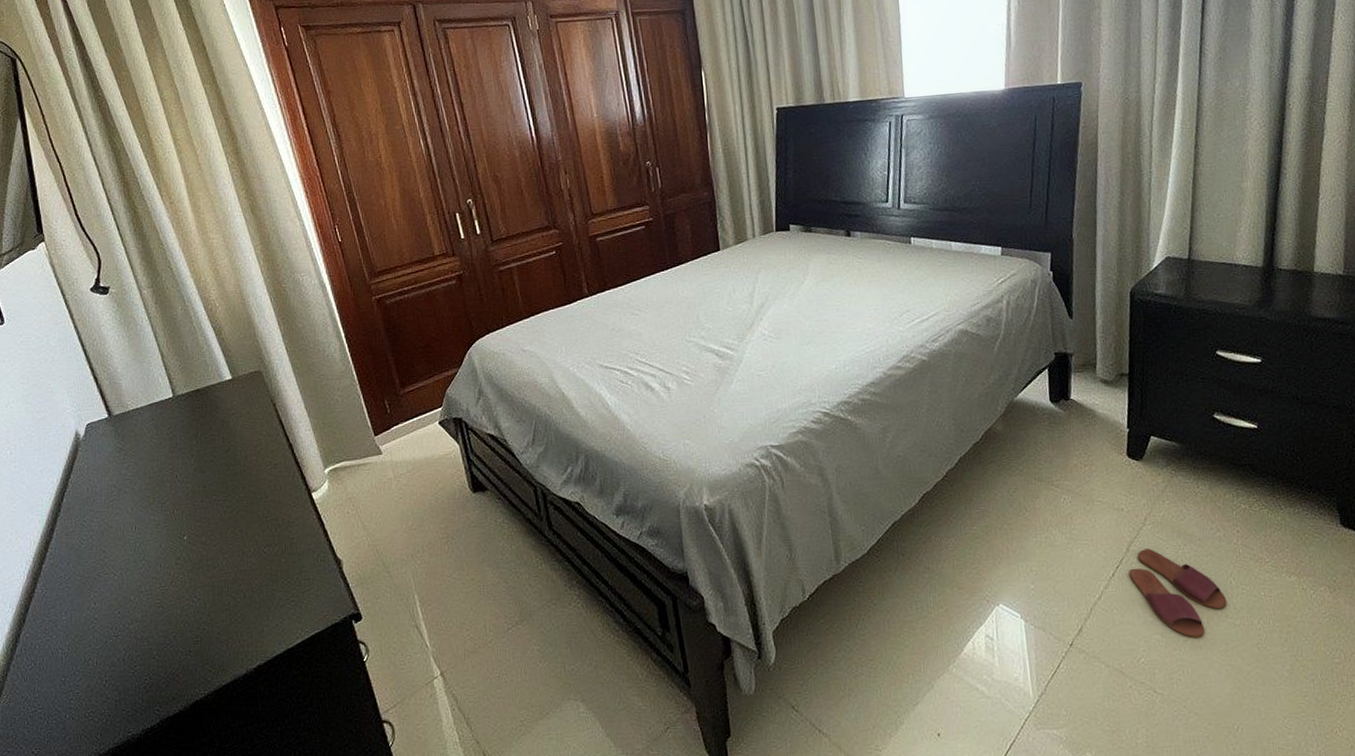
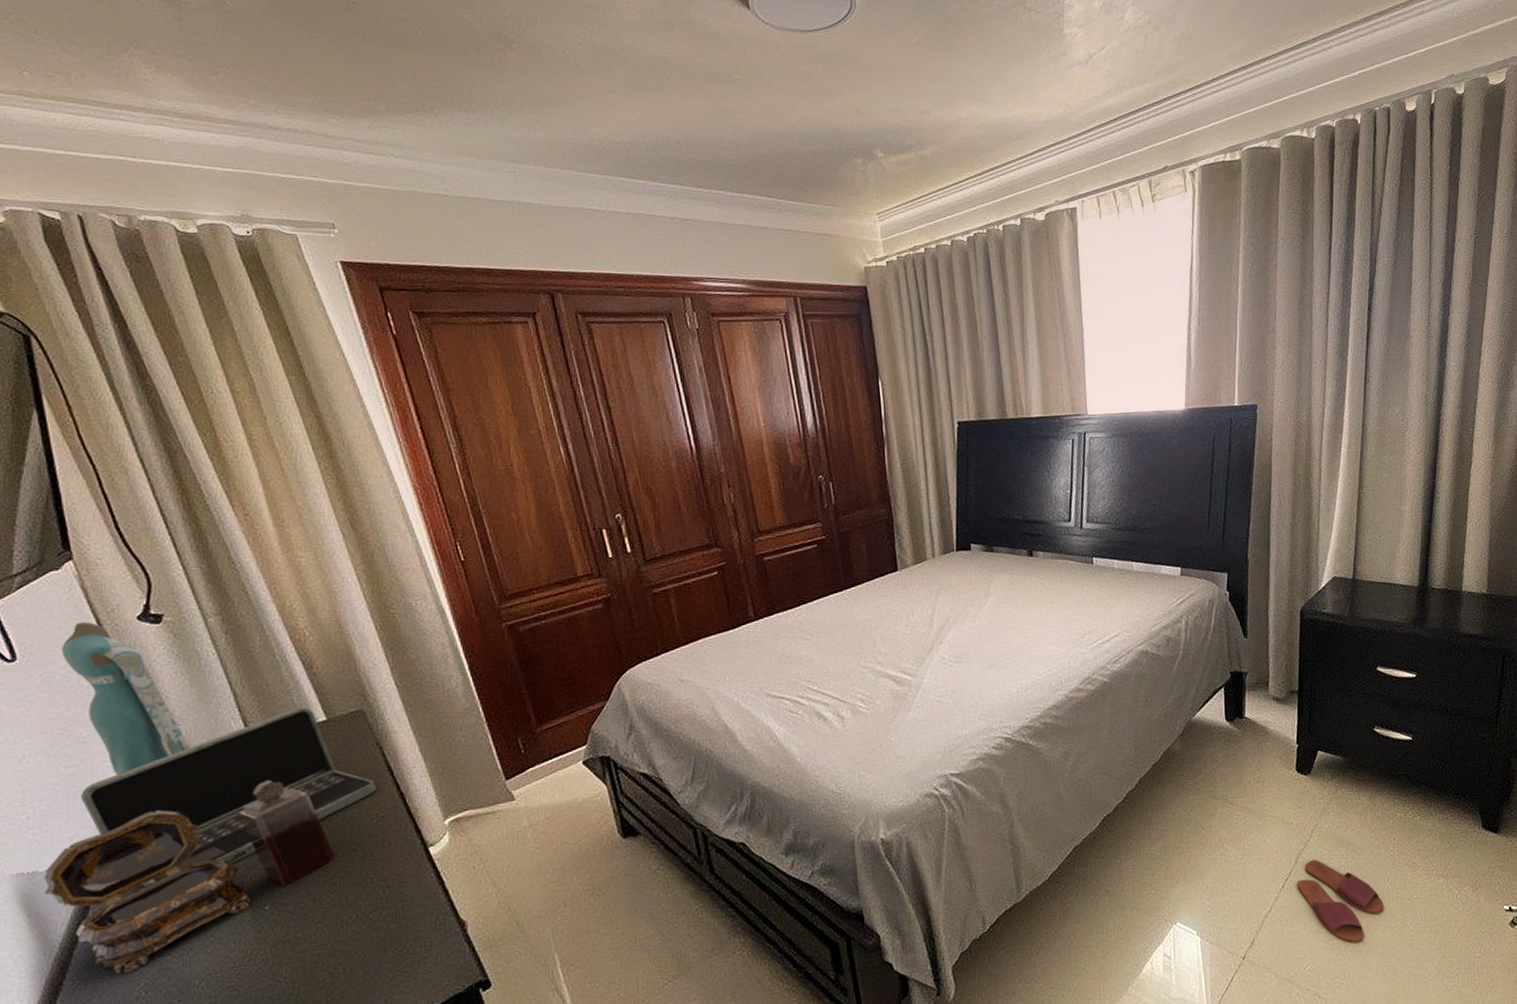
jewelry box: none [22,450,173,587] -> present [44,810,251,974]
dress: none [36,292,128,421] -> present [62,621,189,776]
laptop: none [48,367,271,515] -> present [80,707,377,887]
perfume bottle: none [164,428,238,520] -> present [238,780,335,886]

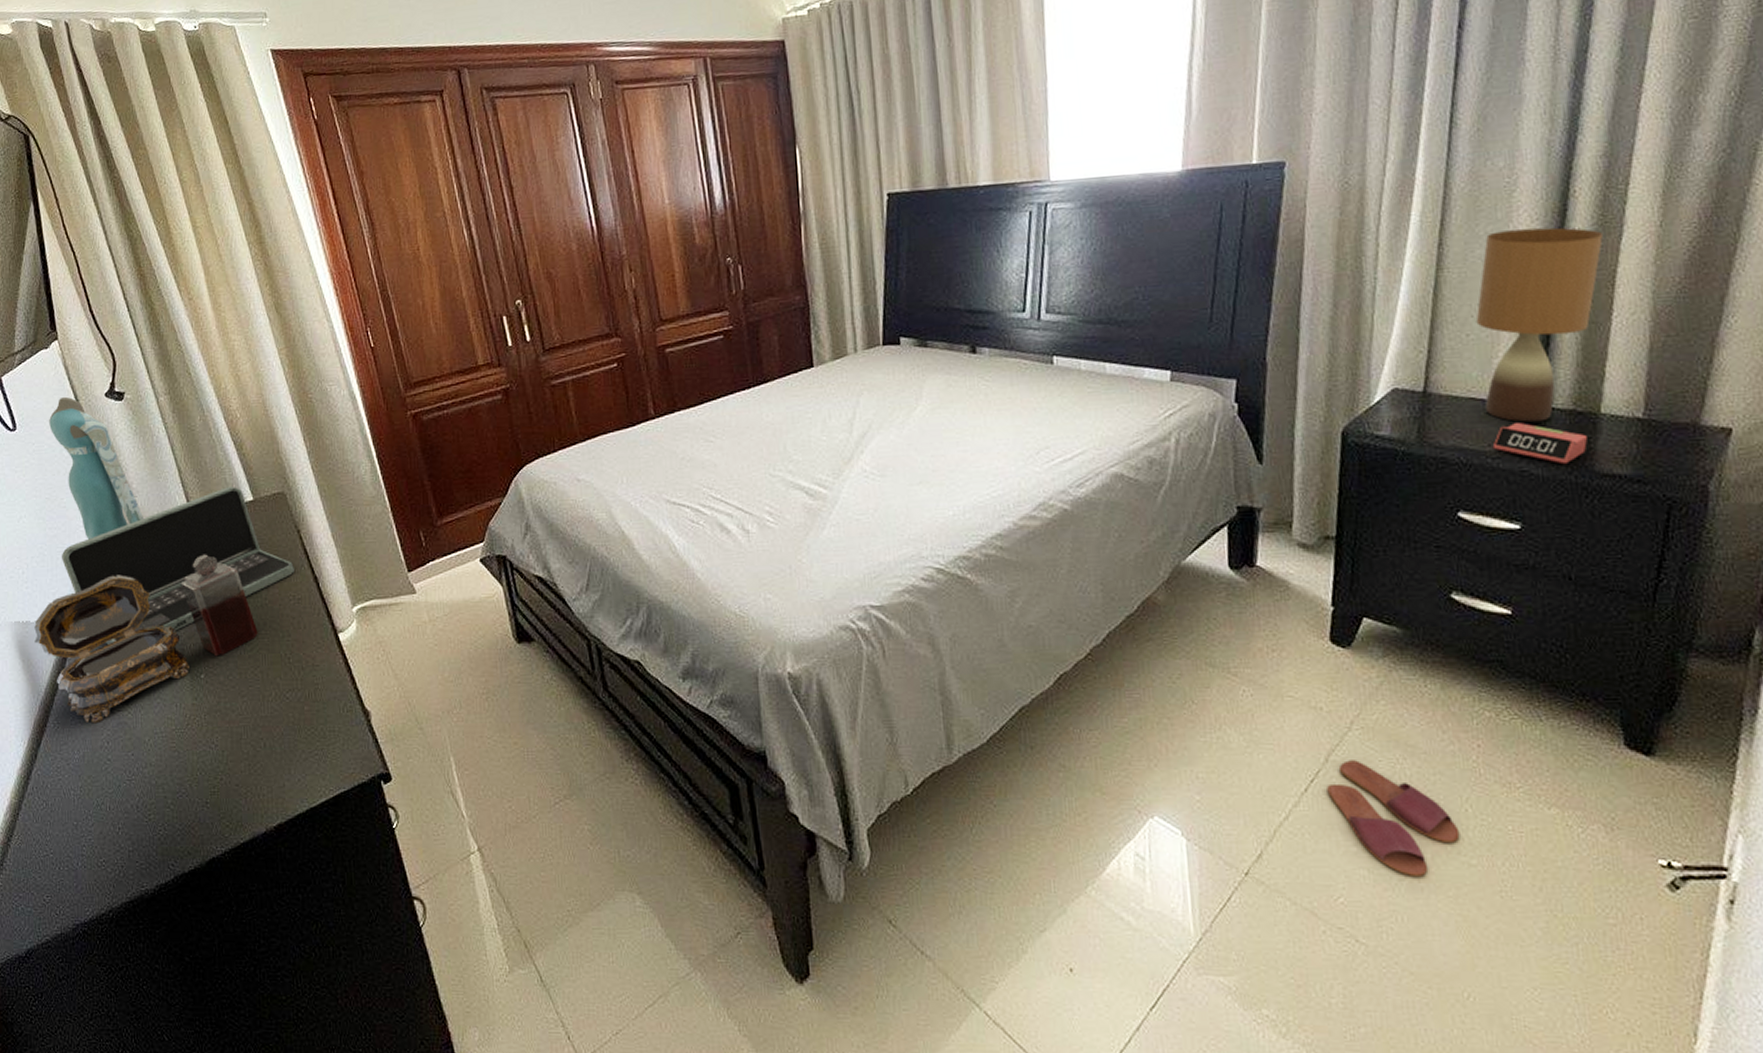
table lamp: none [1384,458,1461,600] -> present [1475,227,1604,423]
alarm clock: none [1397,599,1455,629] -> present [1492,423,1587,465]

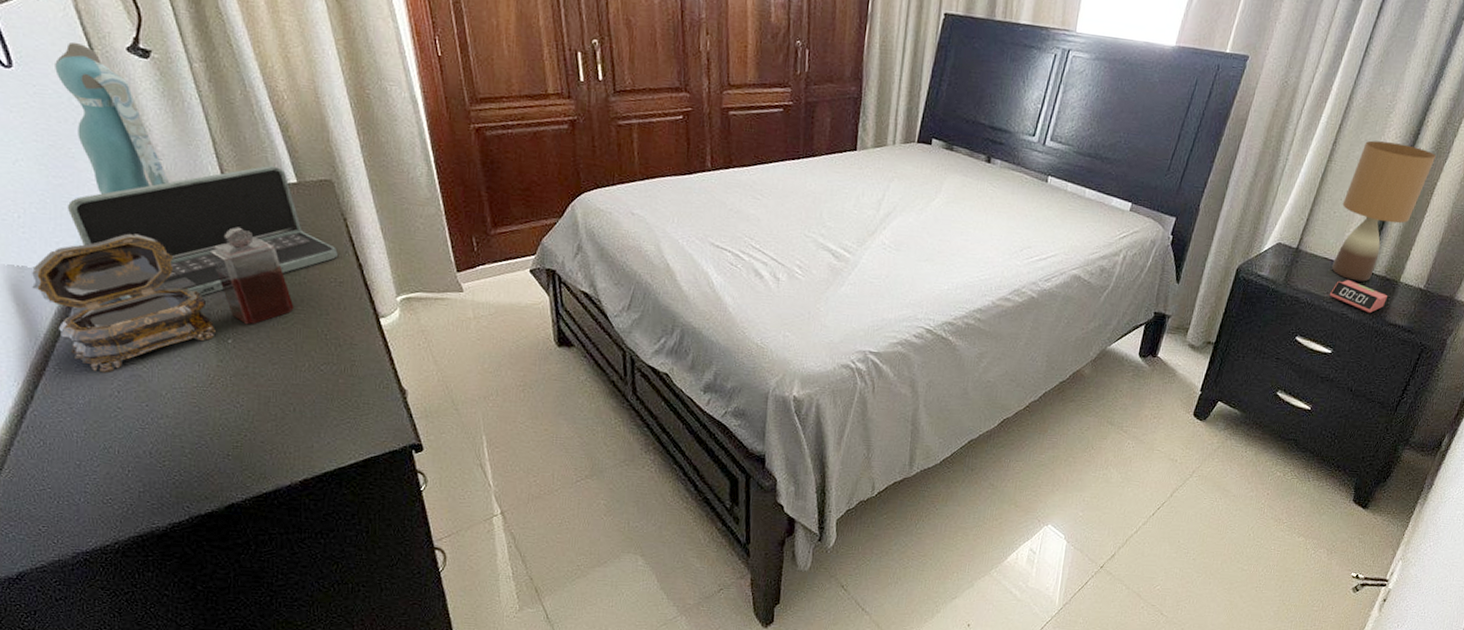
slippers: present [1327,760,1460,878] -> none [1166,497,1242,576]

